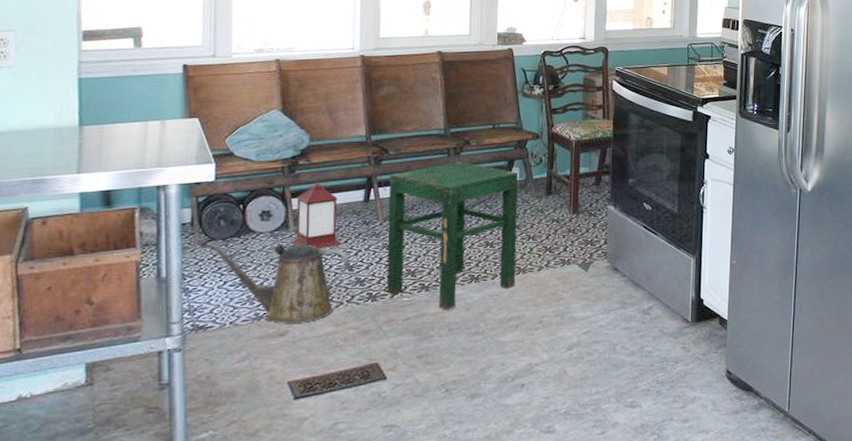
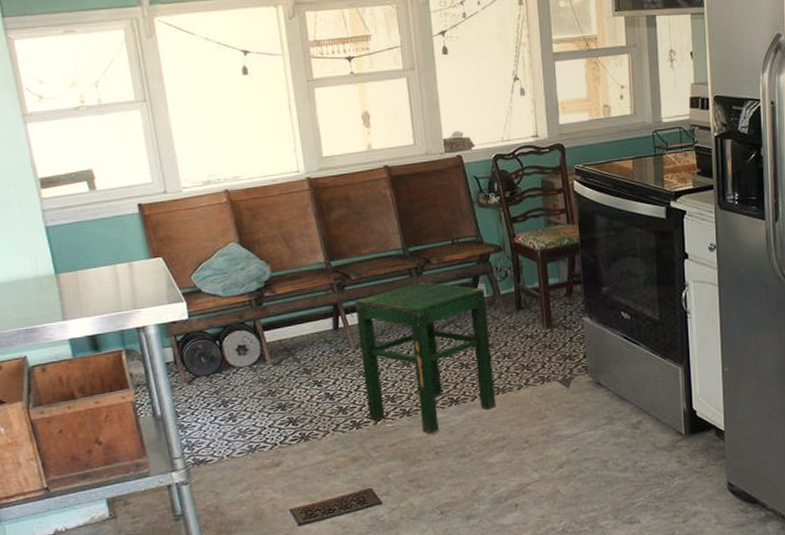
watering can: present [206,241,350,323] -> none [192,376,330,454]
lantern: present [290,172,341,249] -> none [268,303,318,380]

